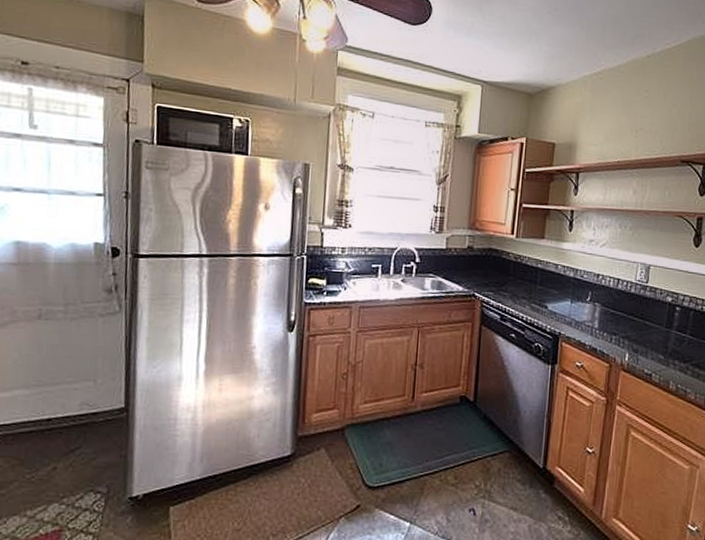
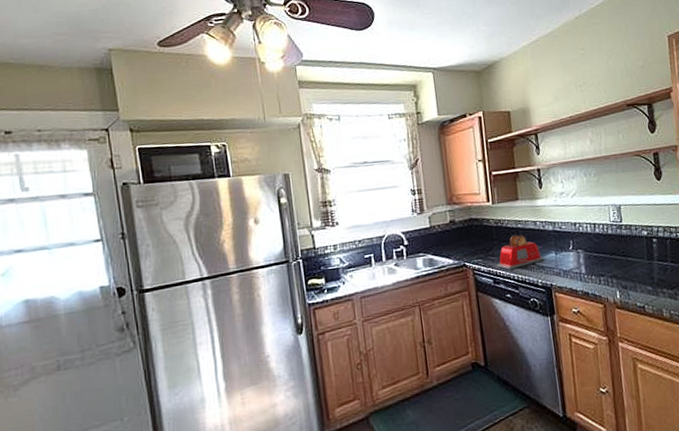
toaster: none [506,274,559,309] -> present [496,234,545,270]

